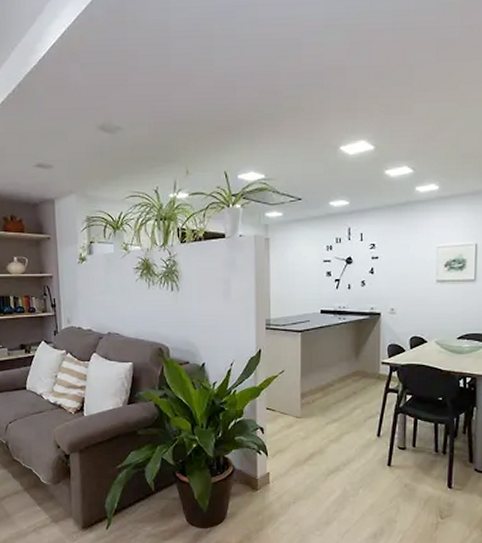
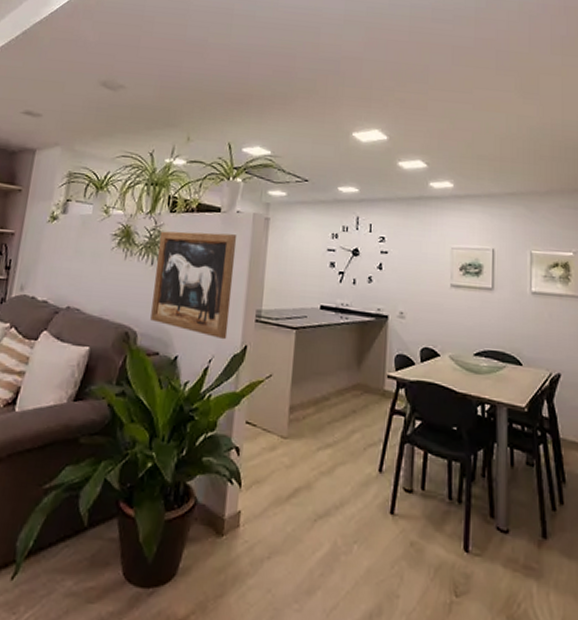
wall art: none [175,257,244,347] -> present [150,231,238,340]

